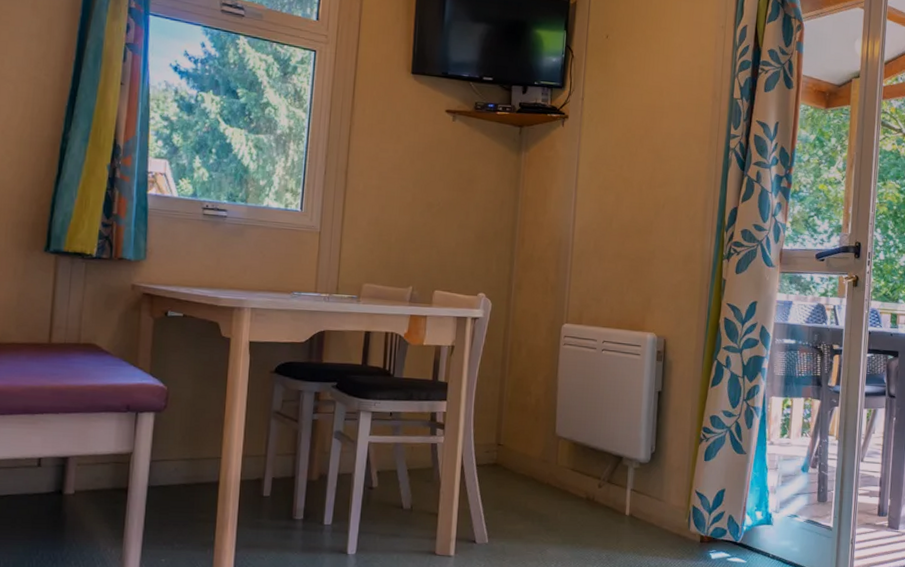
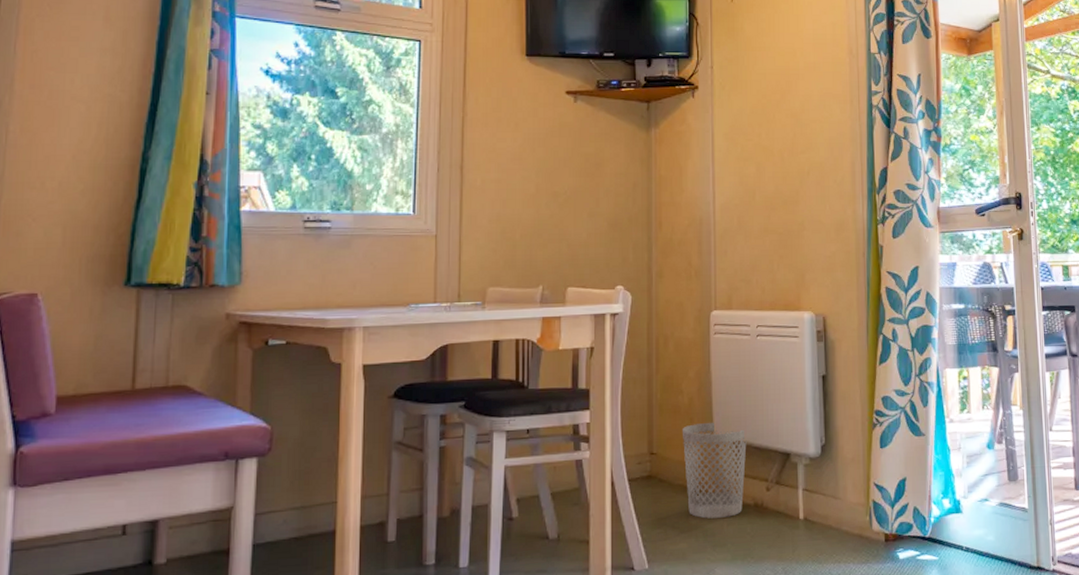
wastebasket: none [527,422,585,507] -> present [682,423,747,519]

